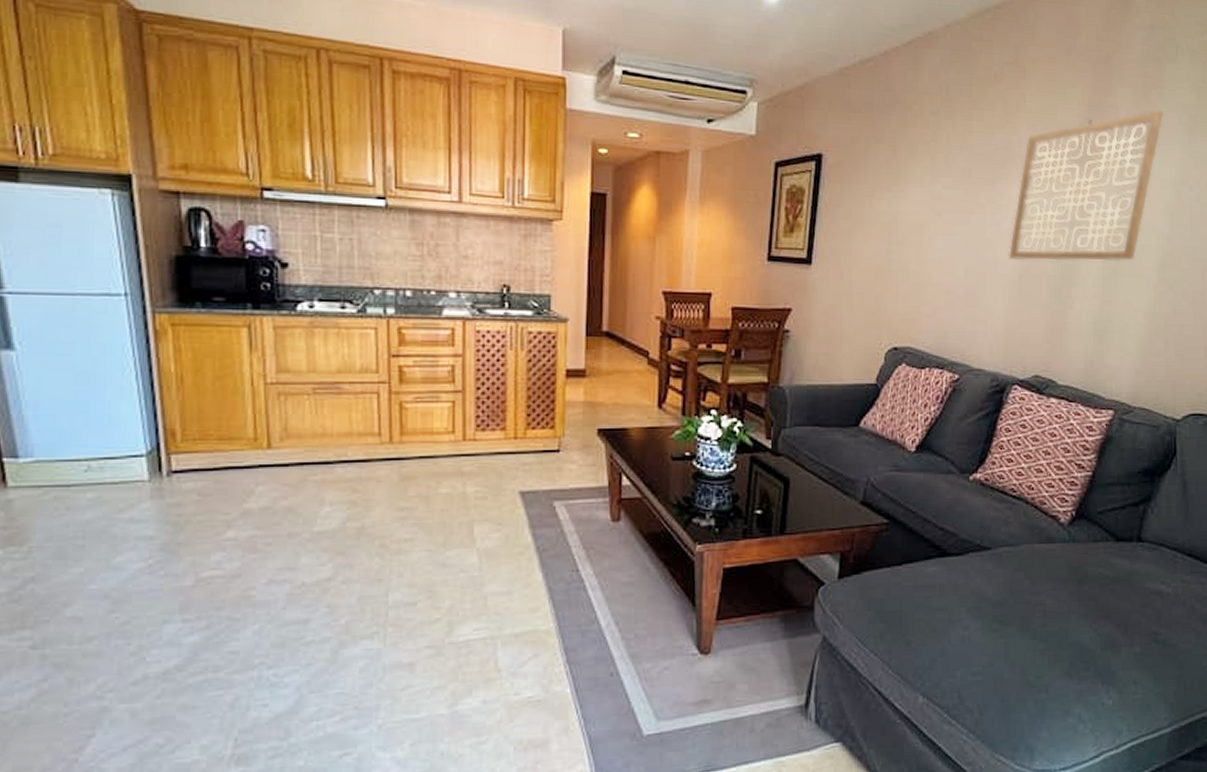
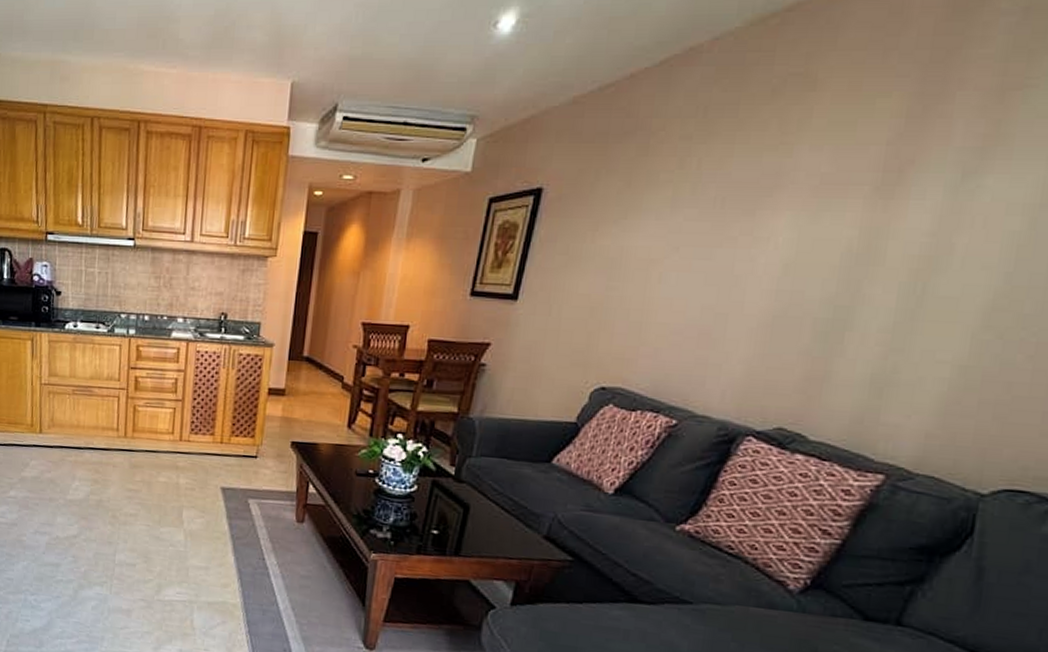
wall art: present [1008,110,1164,261] -> none [760,115,1028,303]

